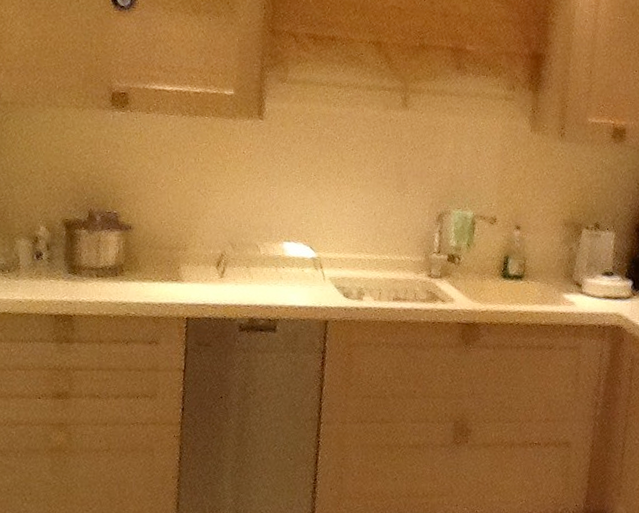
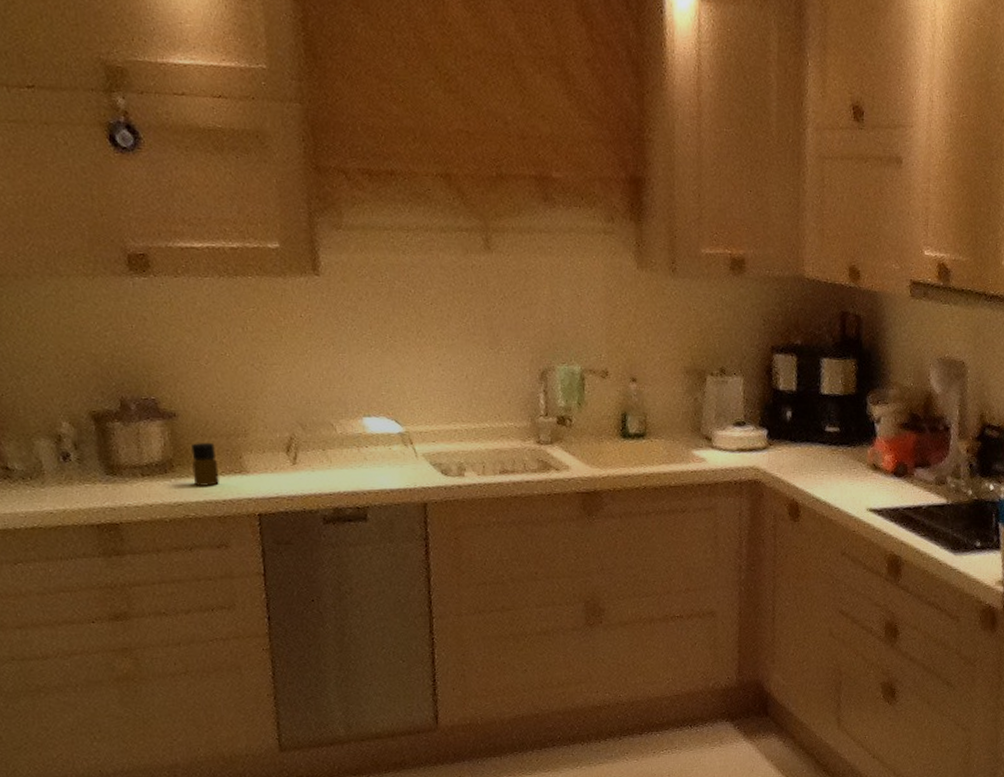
bottle: none [137,252,160,290] -> present [191,443,219,486]

